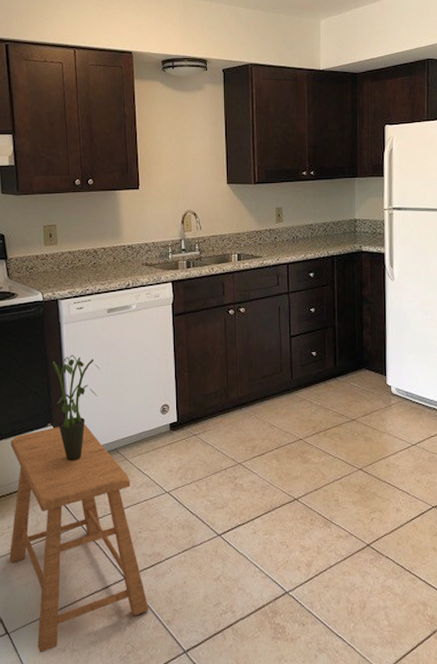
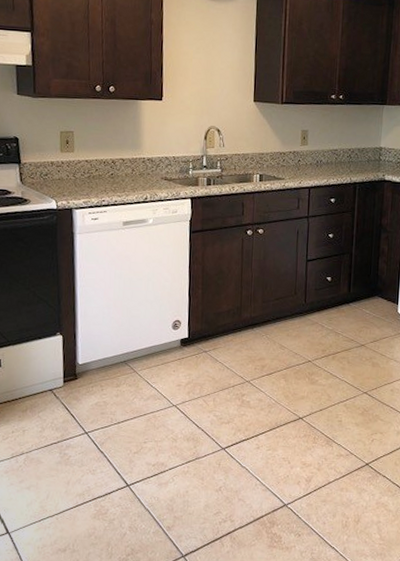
stool: present [9,424,149,652] -> none [12,335,150,552]
potted plant: present [52,354,100,460] -> none [63,265,113,370]

